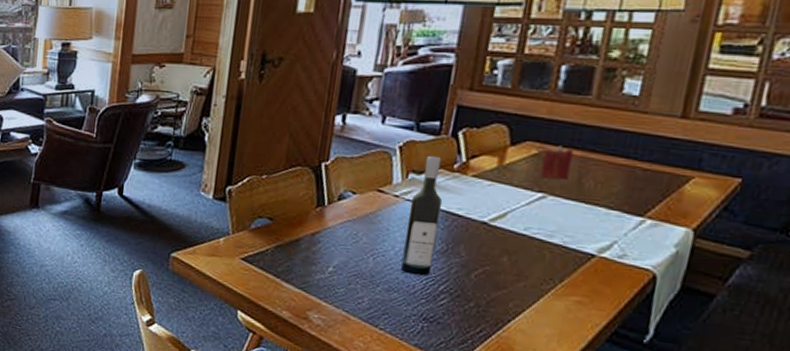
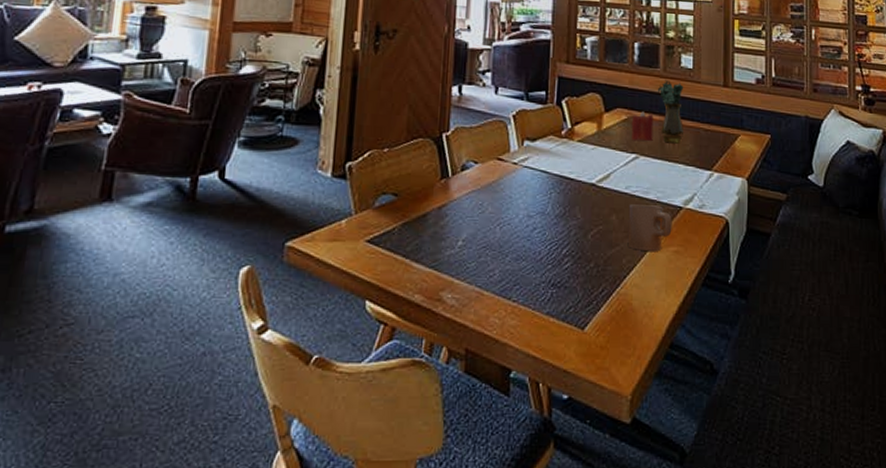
bottle: present [401,155,443,277] -> none [526,123,556,241]
cup: none [517,247,580,299] -> present [627,204,672,251]
vase: none [580,108,623,184] -> present [657,79,684,144]

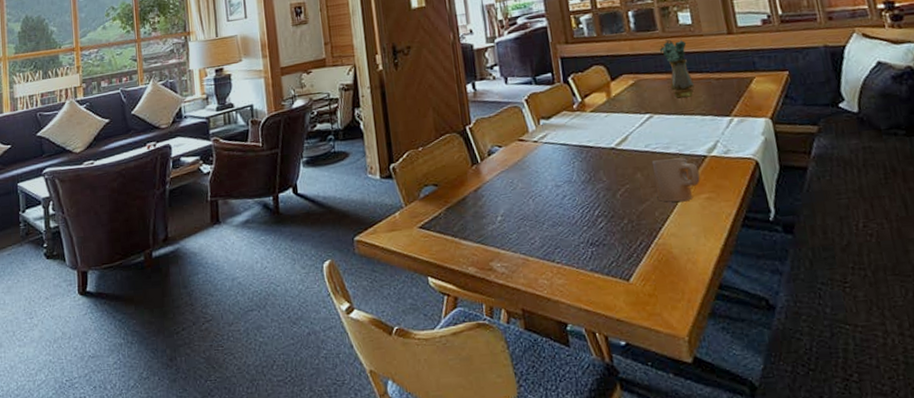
candle: present [631,111,654,142] -> none [639,73,664,102]

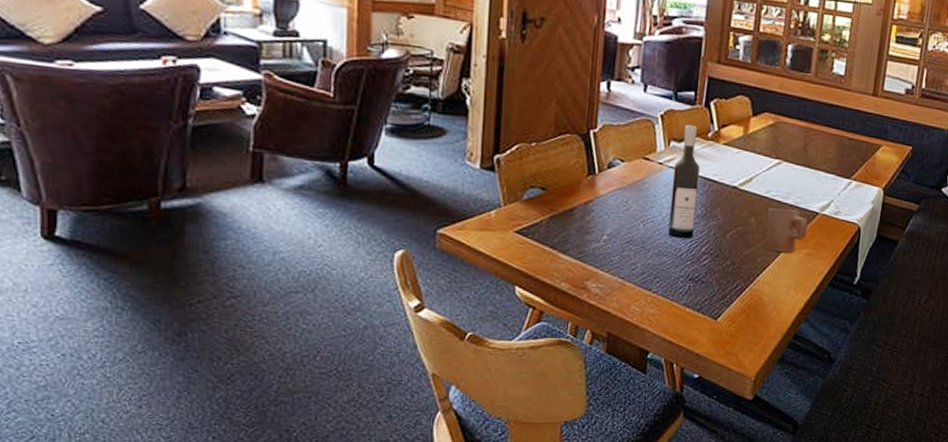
bottle: none [548,101,584,208] -> present [668,124,701,239]
vase: present [659,39,695,99] -> none [805,84,834,151]

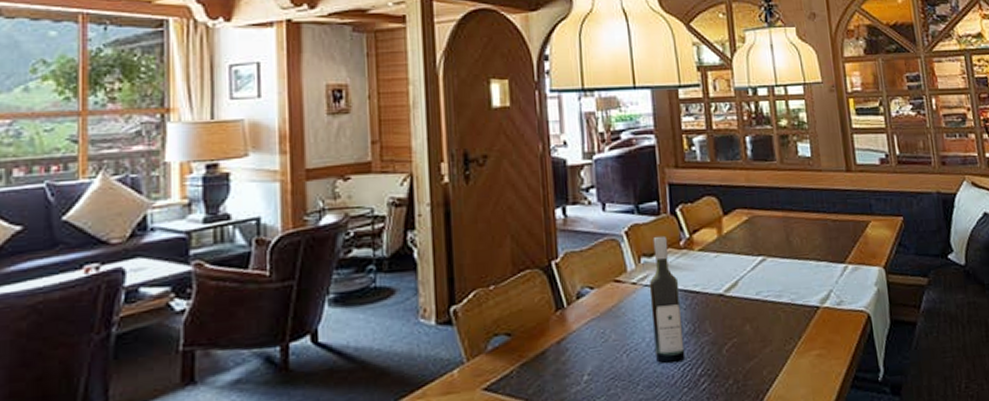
cup: present [763,208,808,253] -> none [762,308,812,360]

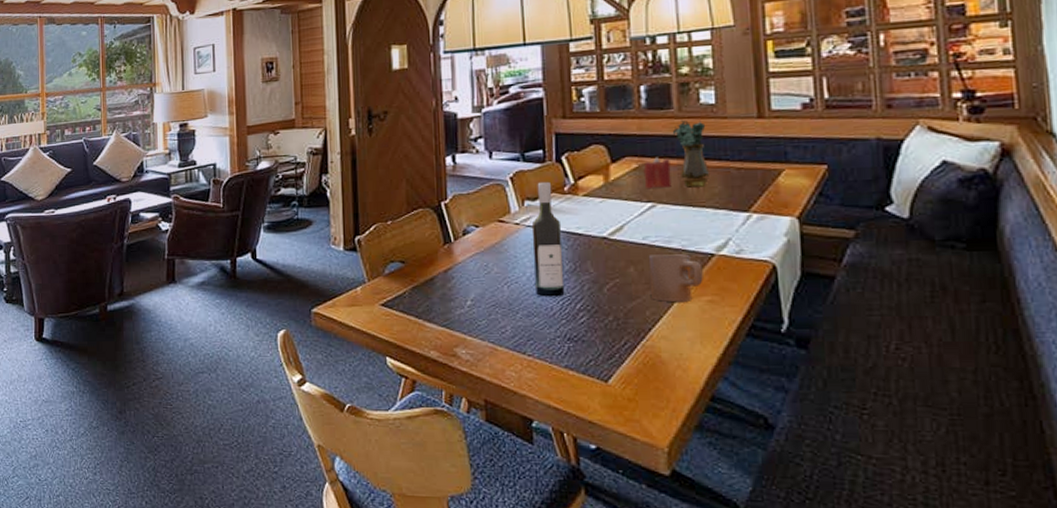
candle: none [753,209,779,243] -> present [643,157,672,189]
cup: none [762,308,812,360] -> present [648,254,703,302]
vase: none [776,171,810,240] -> present [672,119,709,188]

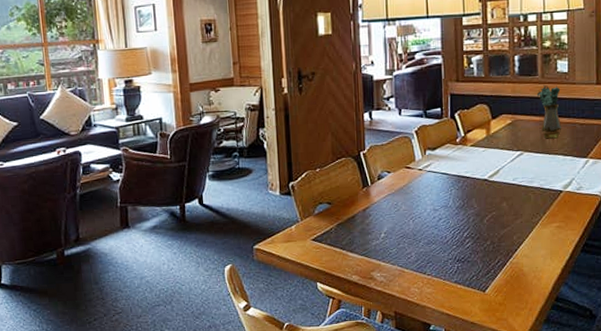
bottle: present [531,181,565,297] -> none [431,134,456,229]
candle: present [643,157,672,189] -> none [515,114,535,141]
cup: present [648,254,703,302] -> none [516,191,554,229]

